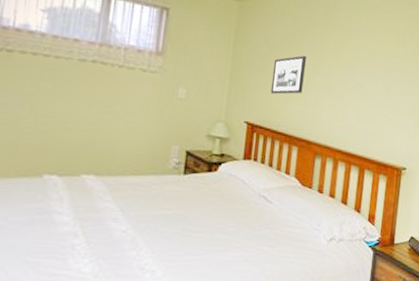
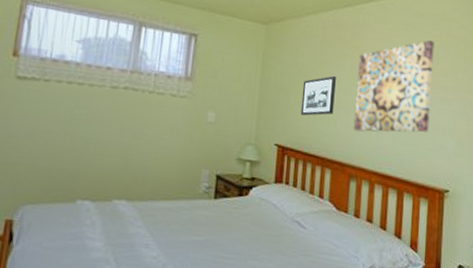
wall art: none [320,23,401,113] -> present [353,40,434,133]

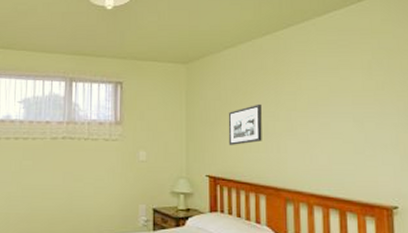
wall art: present [353,40,434,133] -> none [283,56,368,155]

